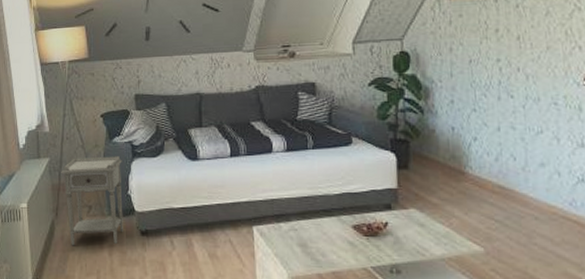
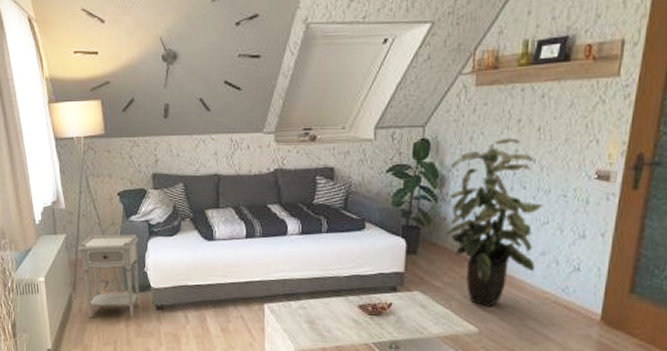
indoor plant: none [433,47,537,225] -> present [446,138,543,307]

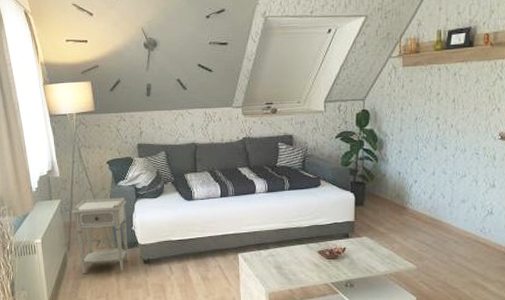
indoor plant: present [446,138,543,307] -> none [386,108,461,247]

